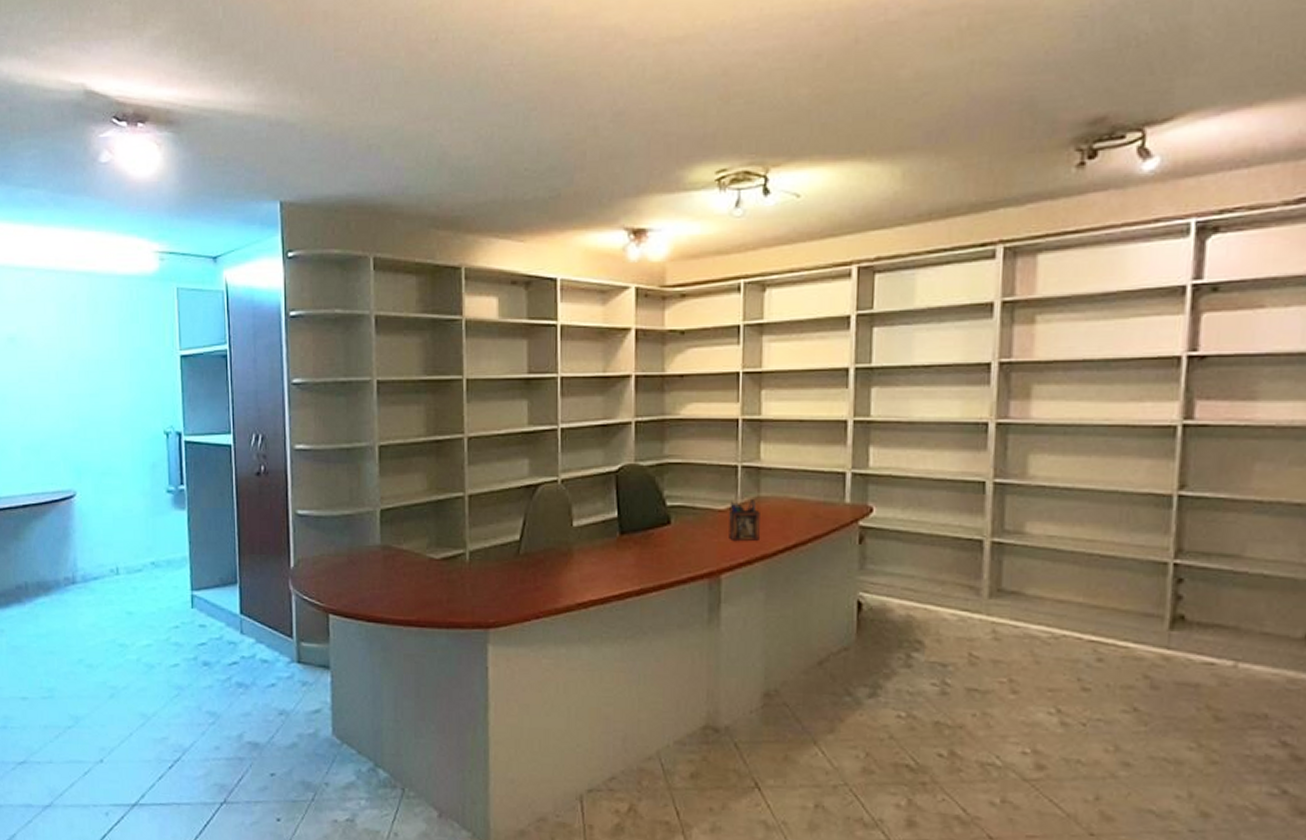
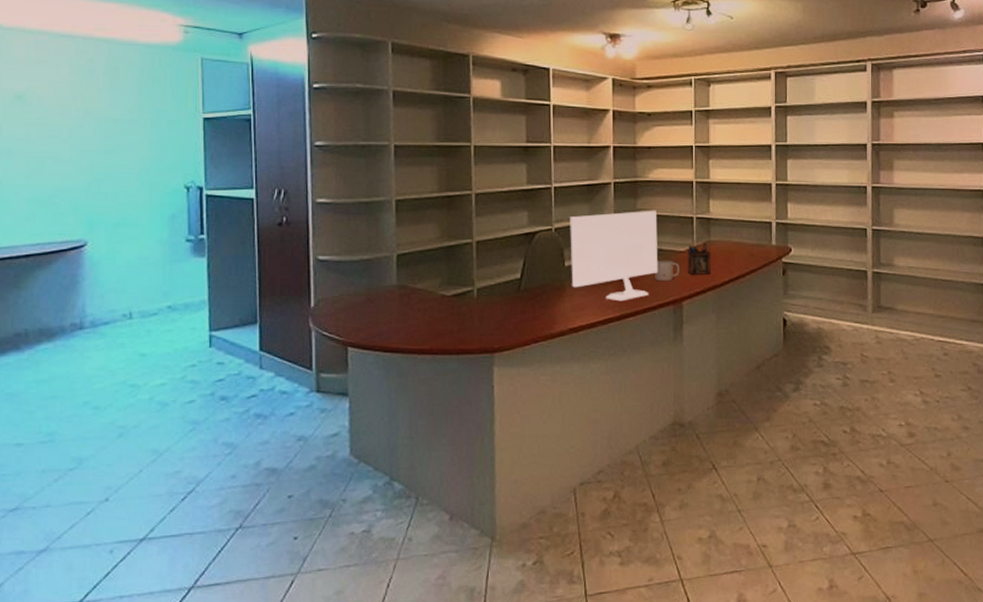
computer monitor: none [579,456,690,572] -> present [570,210,658,302]
mug: none [684,521,719,549] -> present [654,260,681,282]

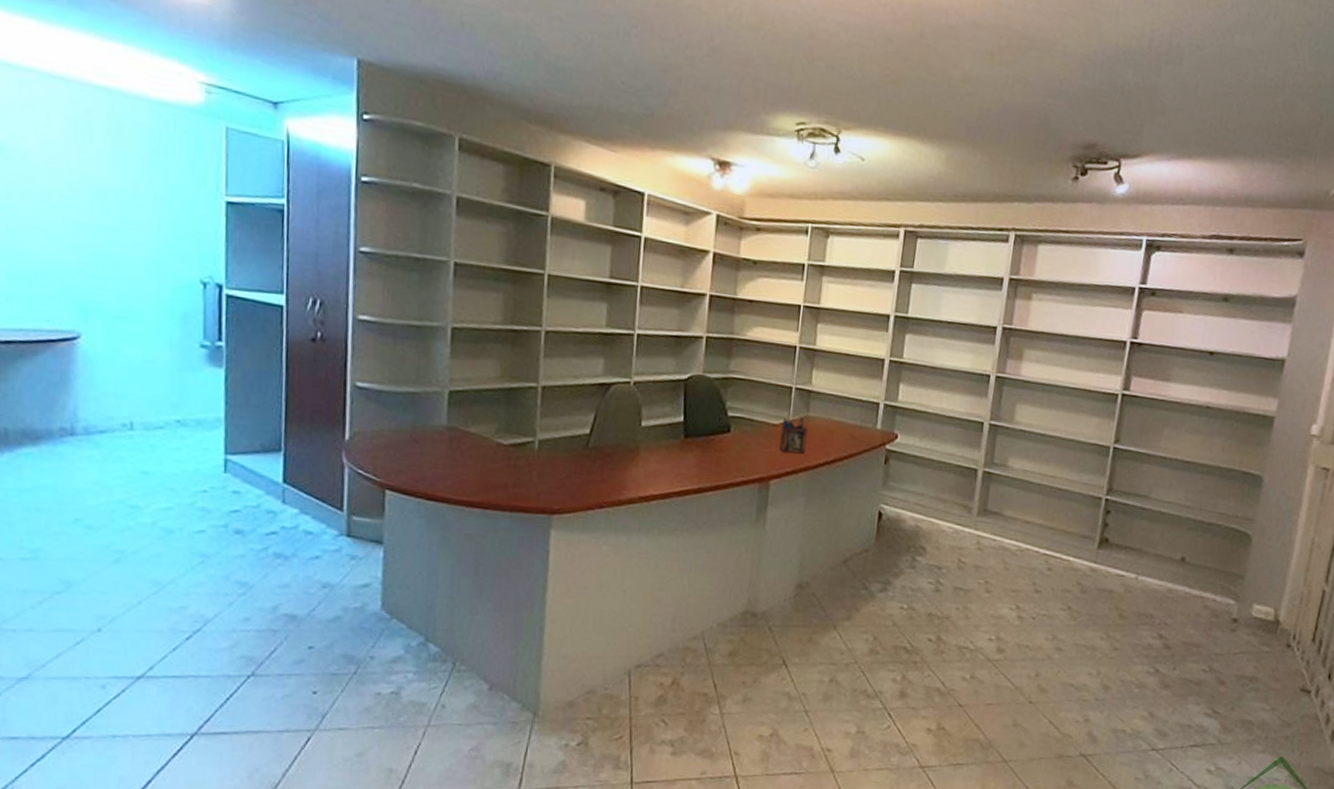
computer monitor: present [570,210,658,302] -> none [647,370,752,473]
mug: present [654,260,681,282] -> none [741,431,772,457]

